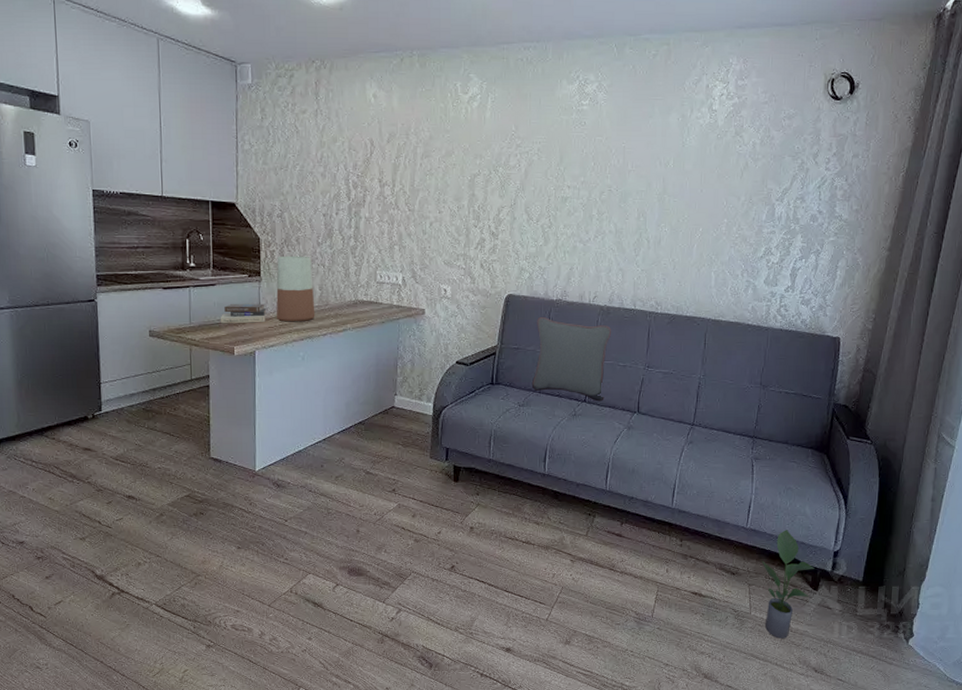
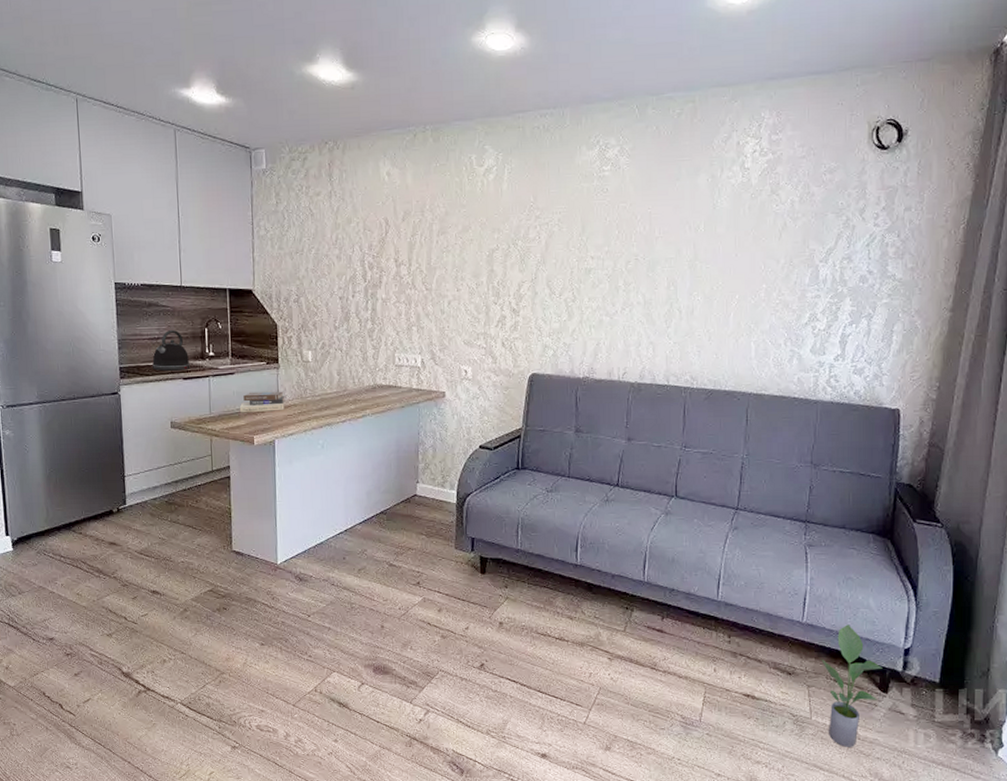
kettle: none [131,240,170,280] -> present [152,330,190,371]
vase: present [276,255,315,322] -> none [294,341,334,409]
pillow: present [531,317,612,402] -> none [559,397,644,486]

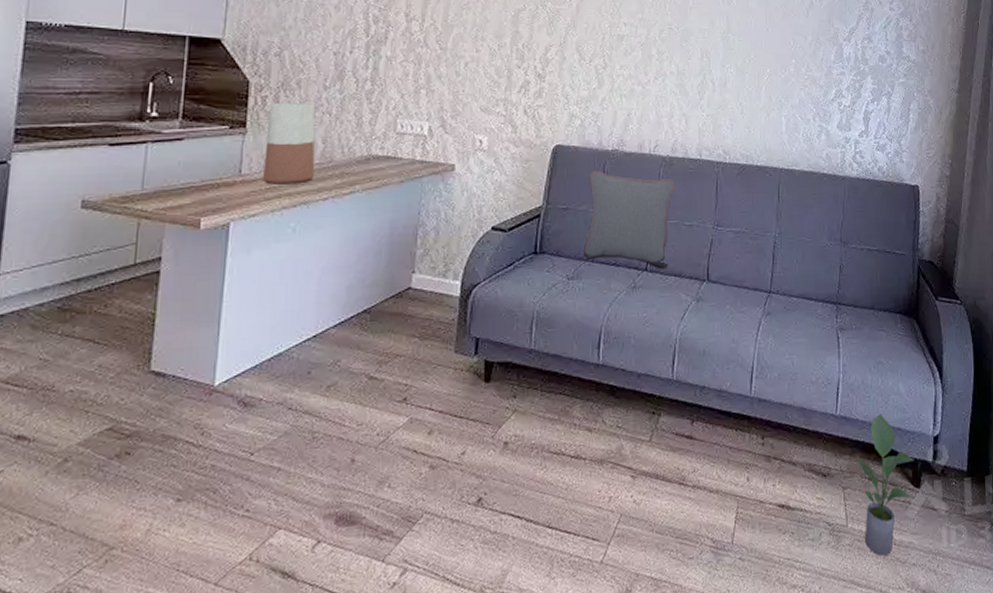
kettle: present [152,330,190,371] -> none [66,84,122,134]
books: present [239,391,285,413] -> none [184,162,250,189]
vase: none [294,341,334,409] -> present [263,102,316,185]
pillow: none [559,397,644,486] -> present [583,171,676,270]

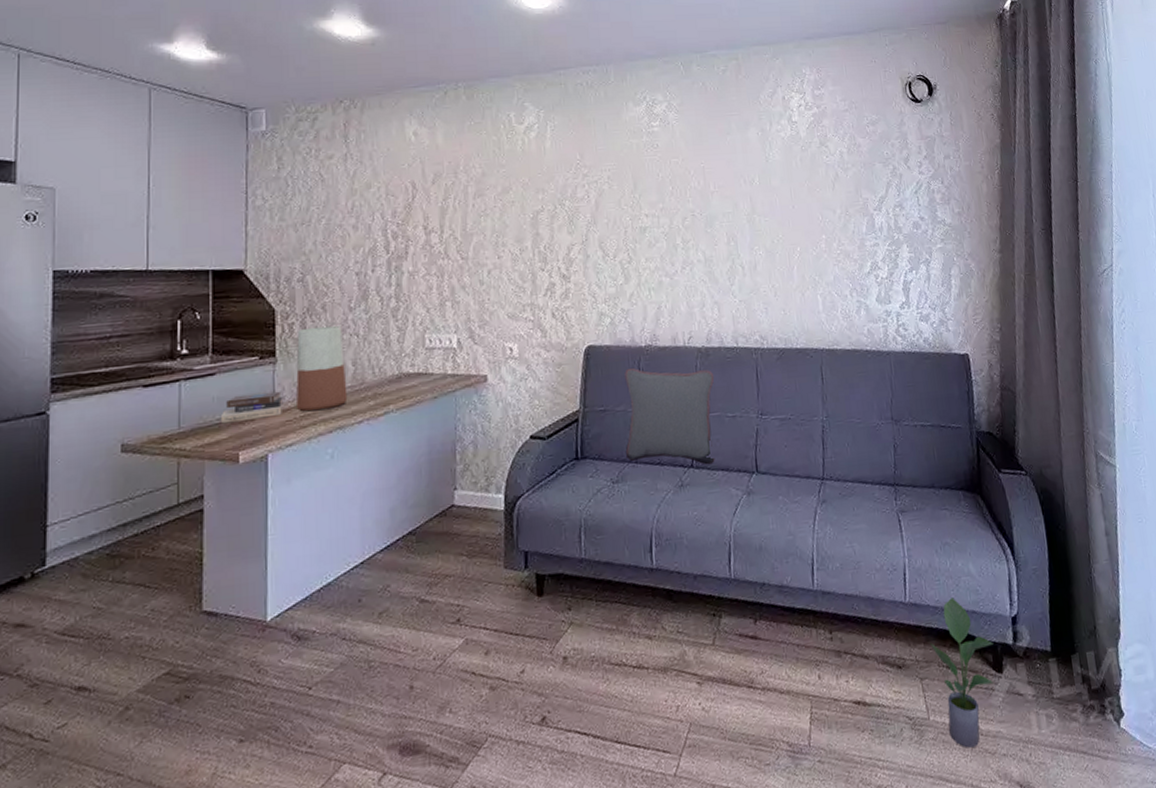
books: none [184,162,250,189] -> present [220,391,284,424]

